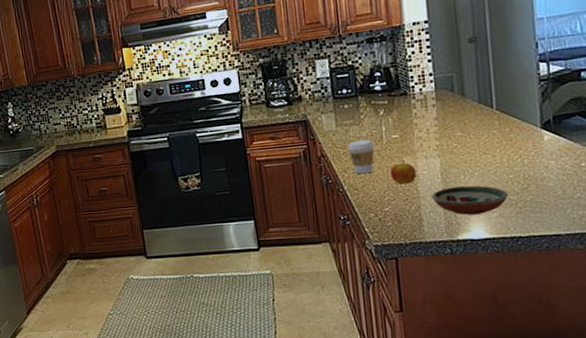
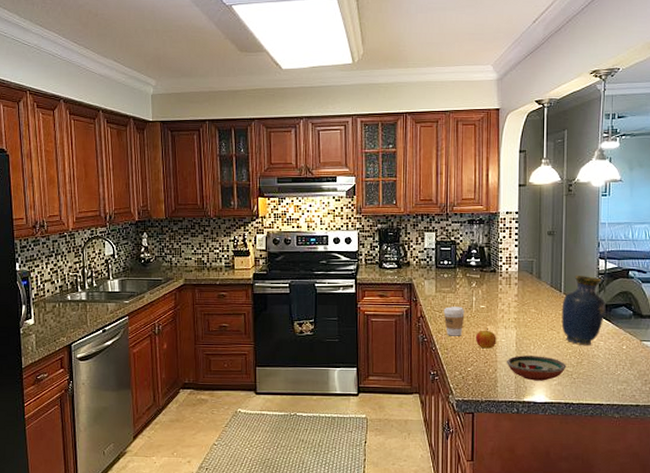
vase: none [495,84,554,169] -> present [561,276,606,346]

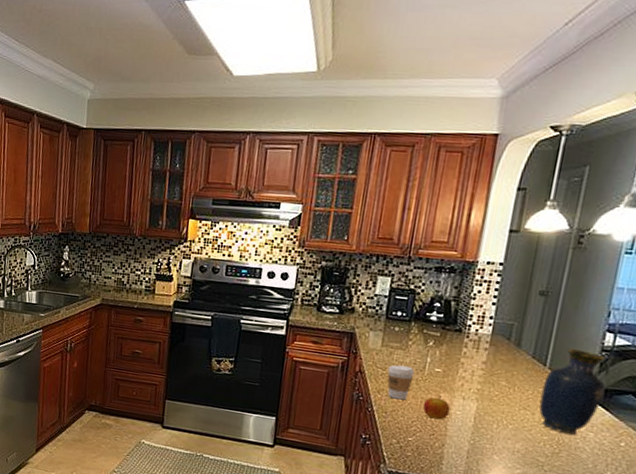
decorative bowl: present [506,355,567,381] -> none [457,432,538,468]

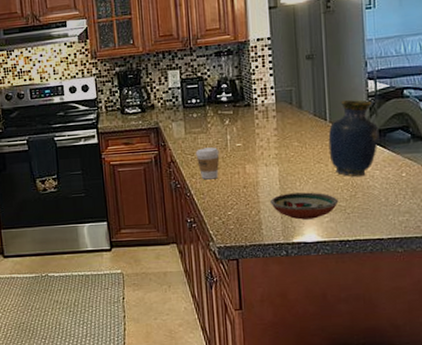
apple: present [422,395,451,420] -> none [233,167,257,190]
decorative bowl: none [457,432,538,468] -> present [269,192,339,220]

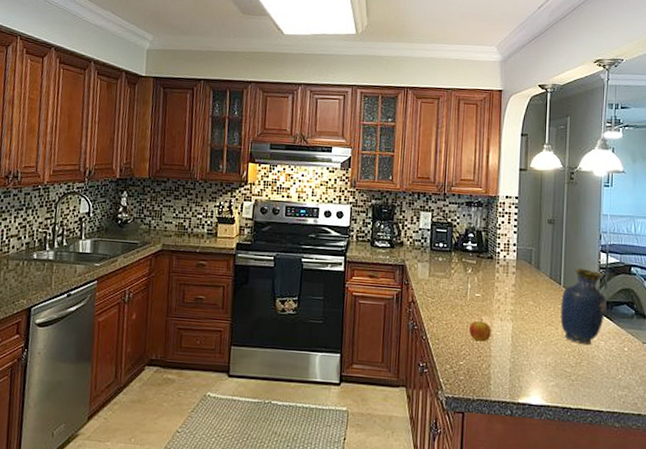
coffee cup: present [195,147,220,180] -> none [436,293,459,326]
apple: none [233,167,257,190] -> present [468,318,491,342]
decorative bowl: present [269,192,339,220] -> none [500,351,565,381]

